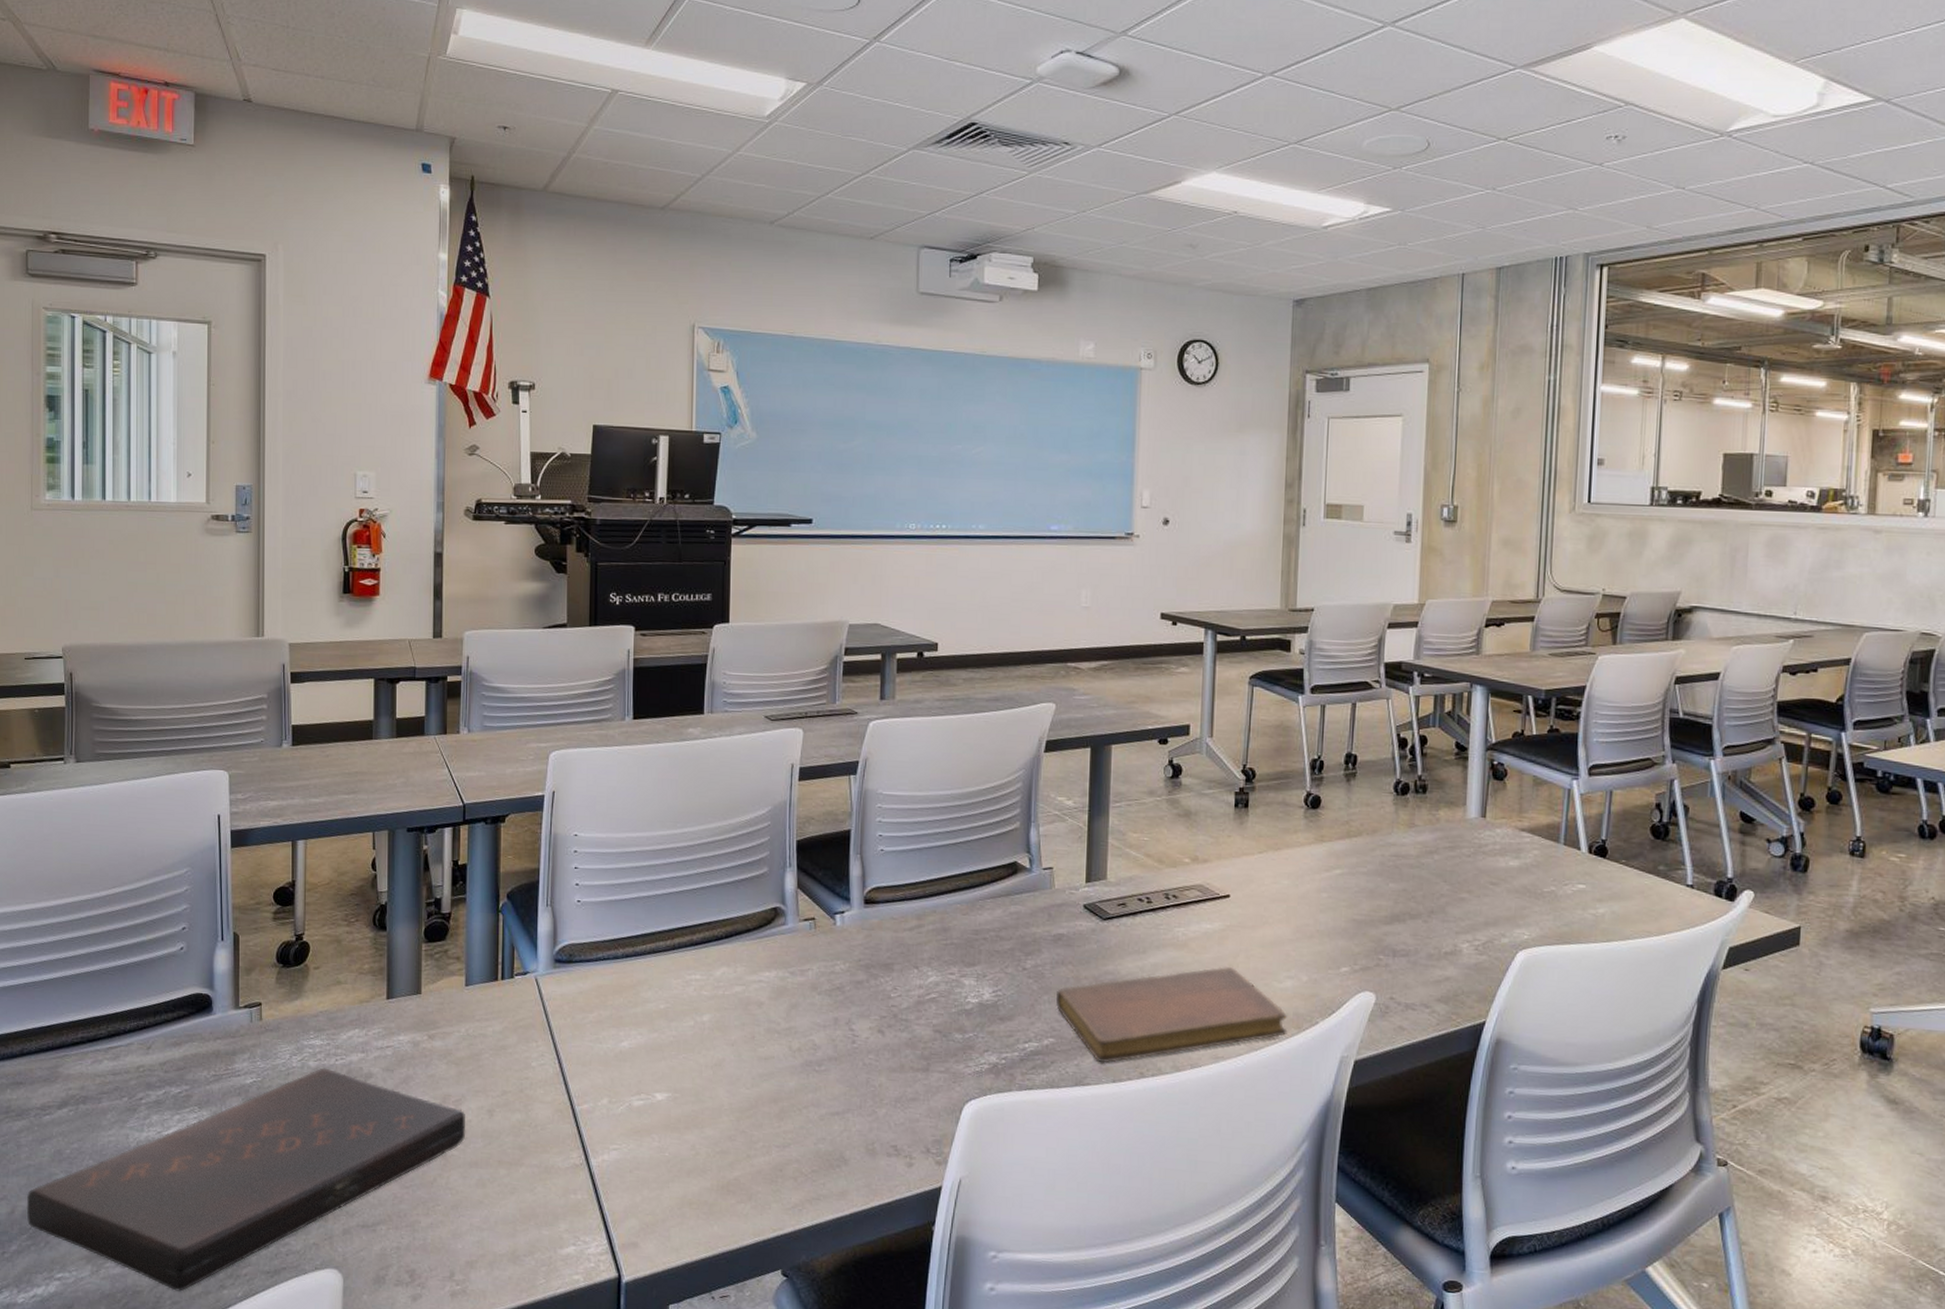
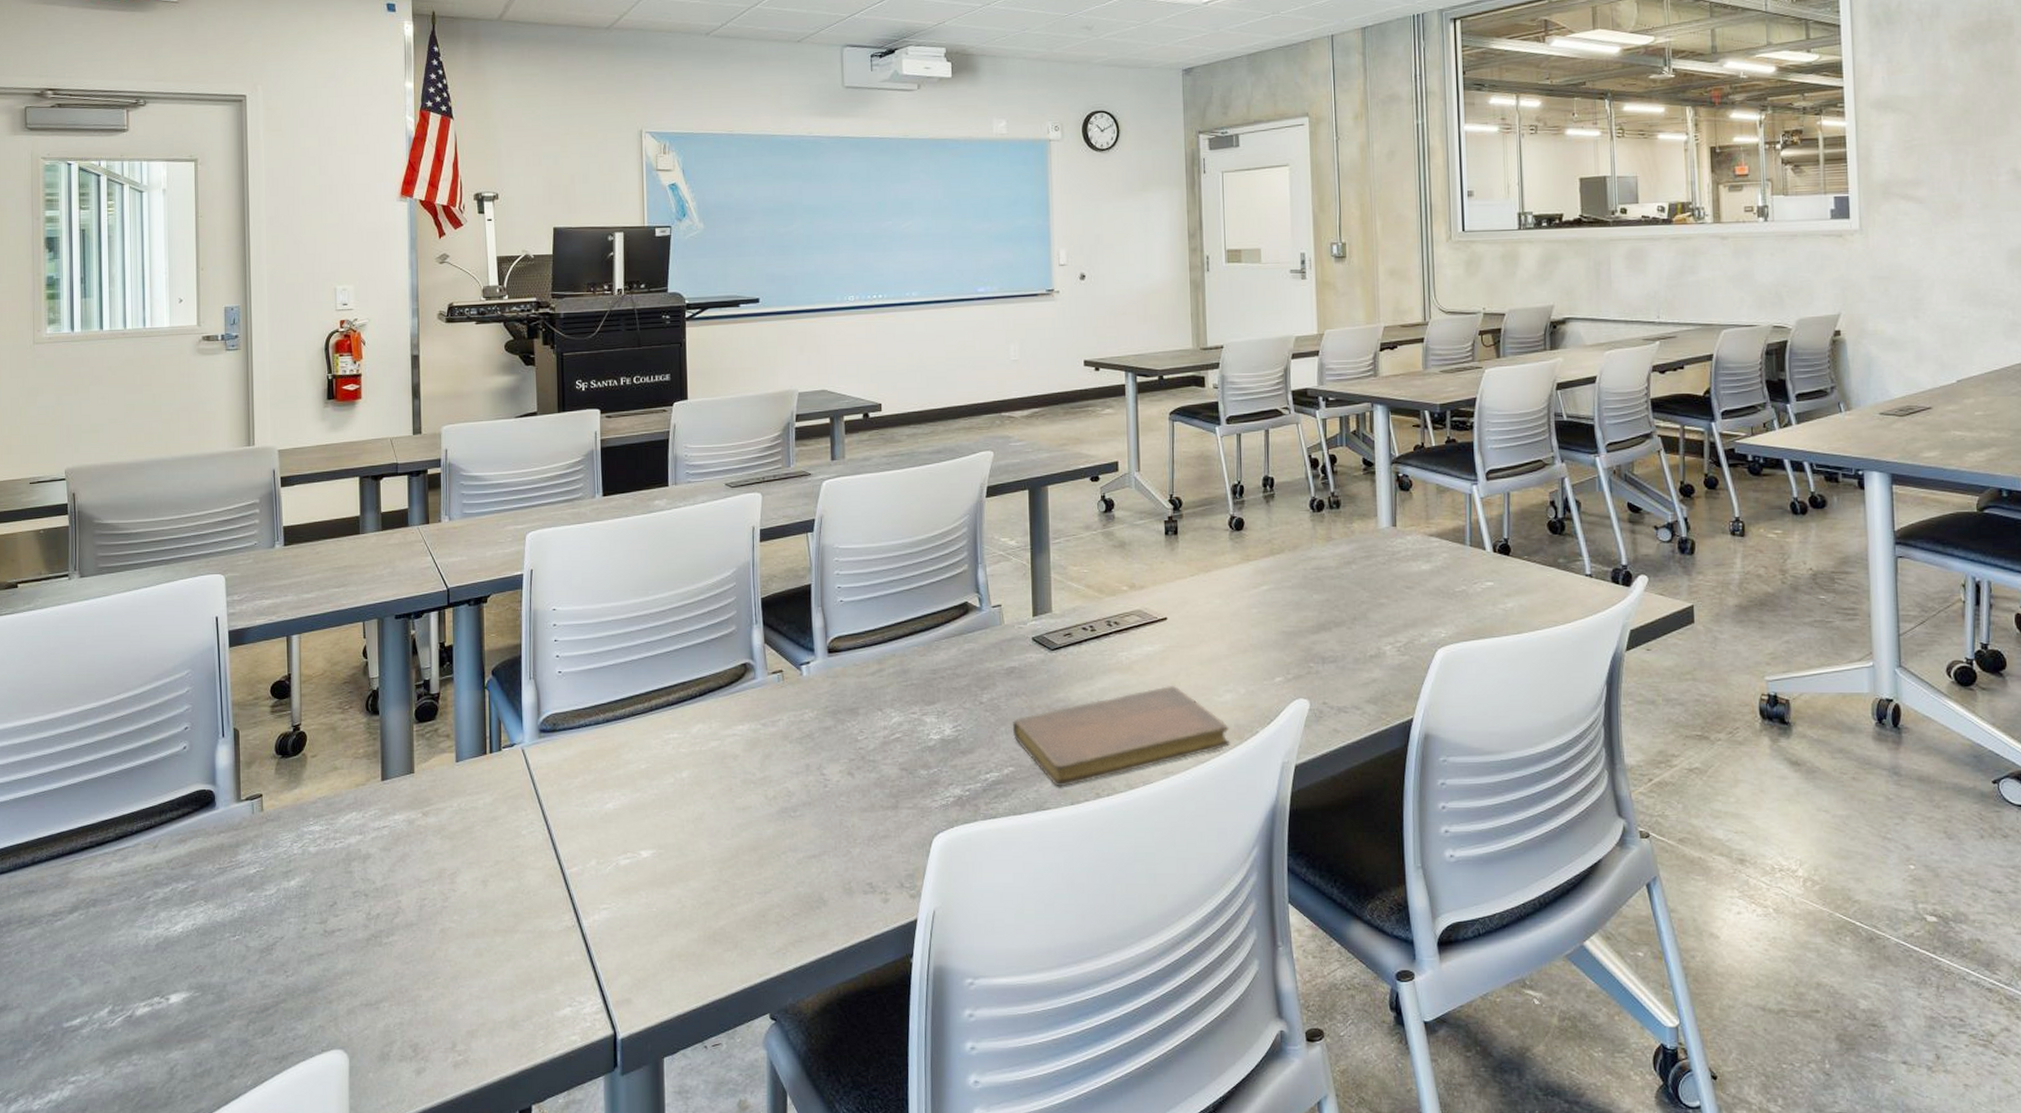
book: present [26,1067,466,1292] -> none [40,852,462,1085]

